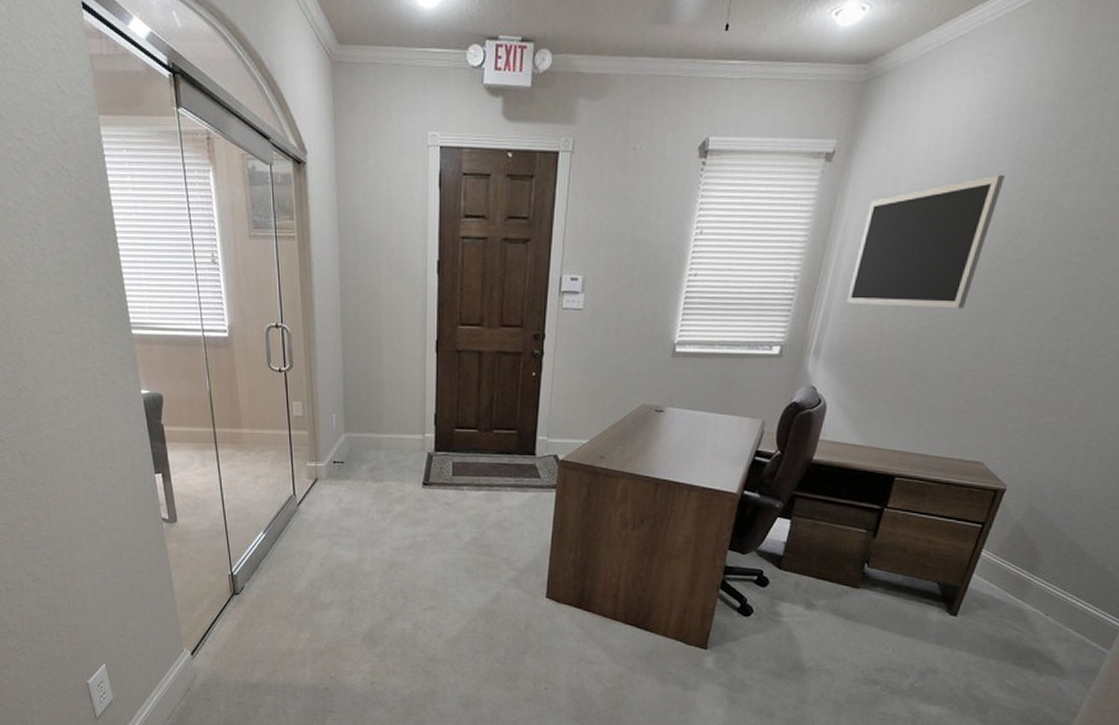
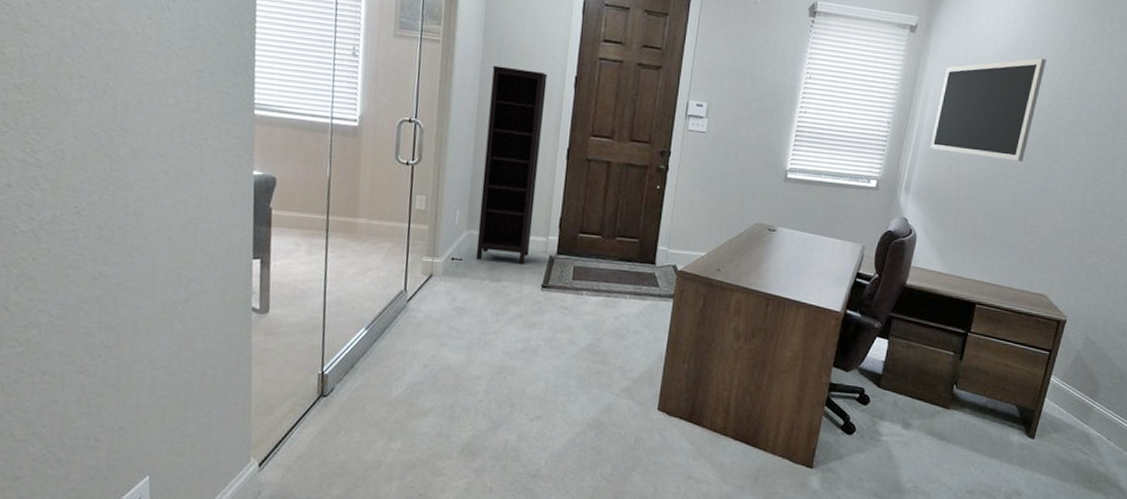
bookcase: none [351,258,409,463] -> present [475,65,548,264]

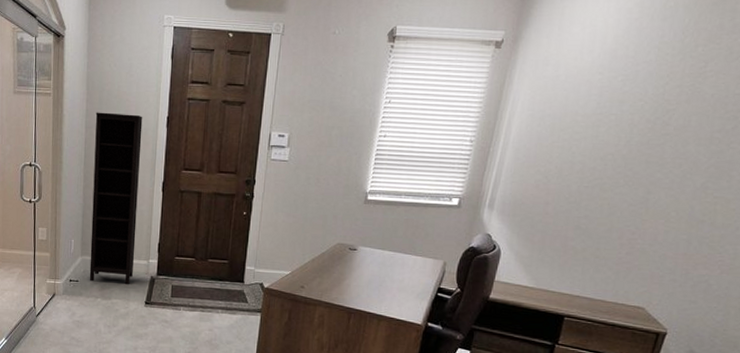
chalkboard: present [929,58,1046,162] -> none [515,64,651,173]

